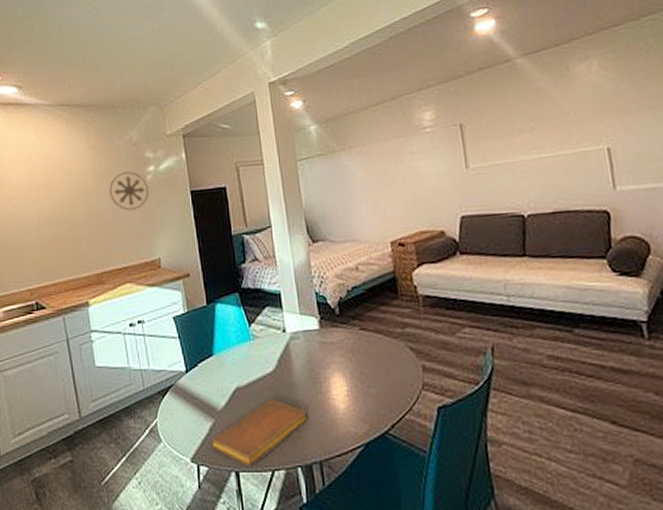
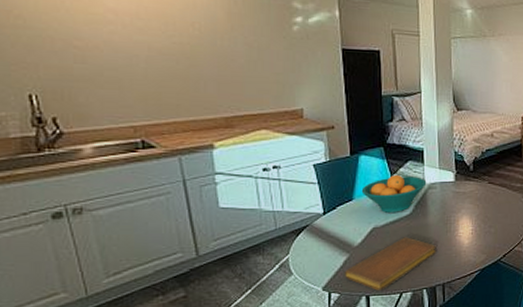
medallion: present [109,171,149,211] -> none [246,17,294,58]
fruit bowl: none [220,323,288,370] -> present [361,174,427,213]

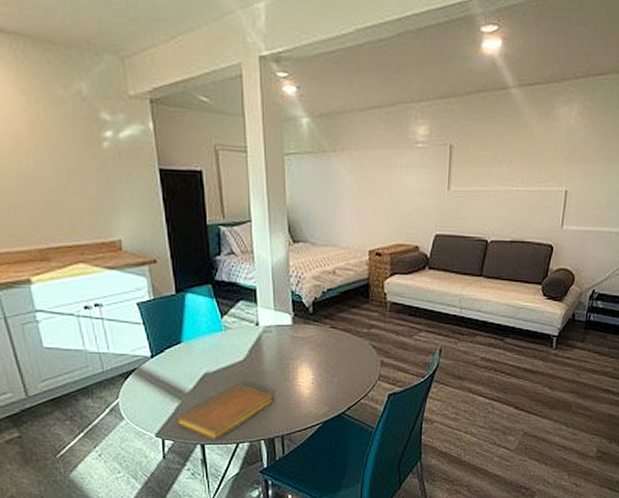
fruit bowl: present [361,174,427,213] -> none [190,315,261,357]

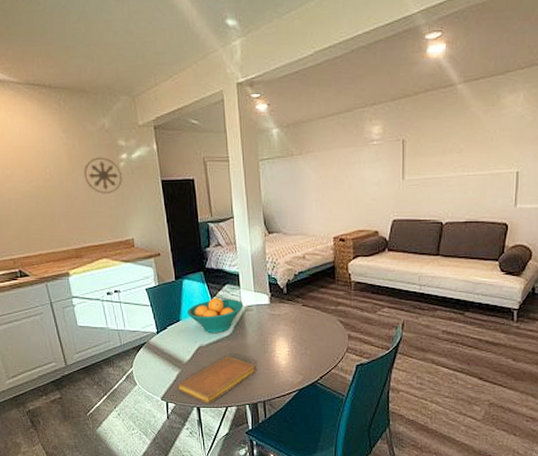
medallion: none [52,132,106,181] -> present [84,157,122,194]
fruit bowl: none [190,315,261,357] -> present [187,297,244,333]

